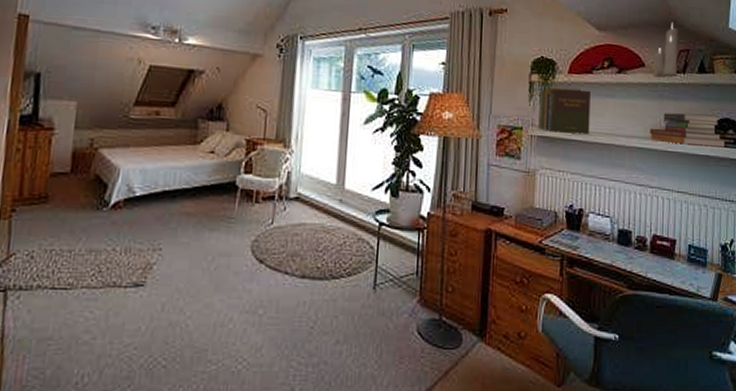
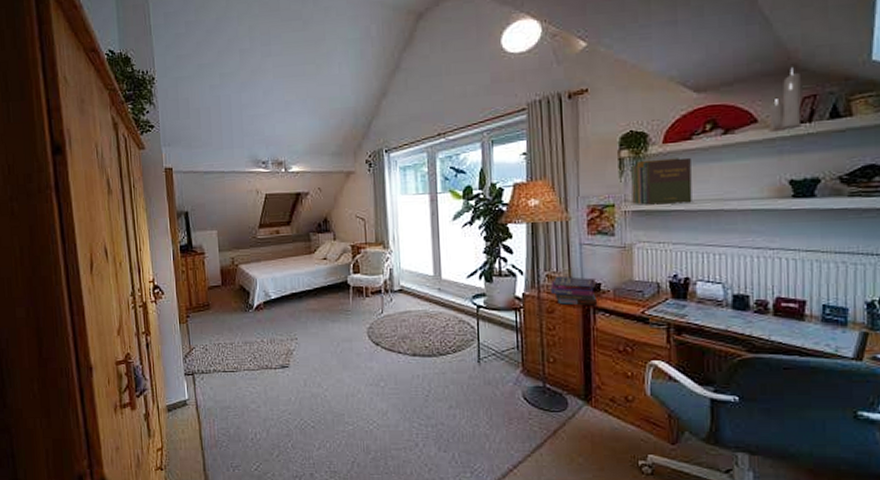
books: none [456,196,500,231] -> present [551,276,598,306]
books: present [650,113,726,148] -> none [767,163,870,201]

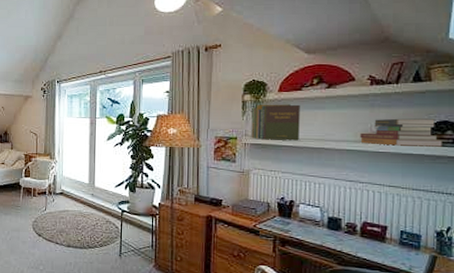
books: present [551,276,598,306] -> none [182,191,219,217]
candle: present [767,68,802,132] -> none [362,39,391,89]
books: none [767,163,870,201] -> present [360,118,443,147]

